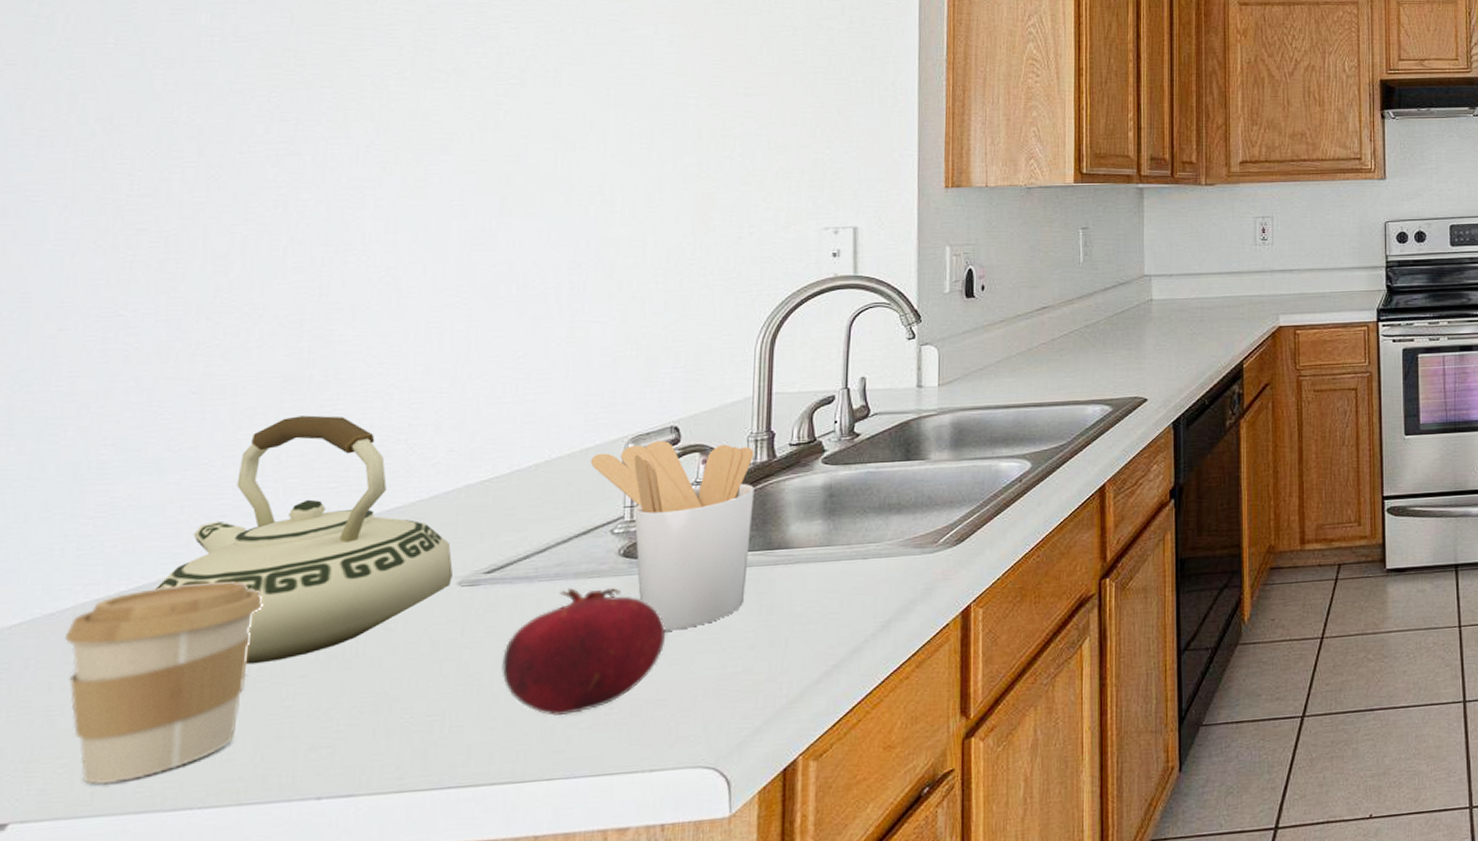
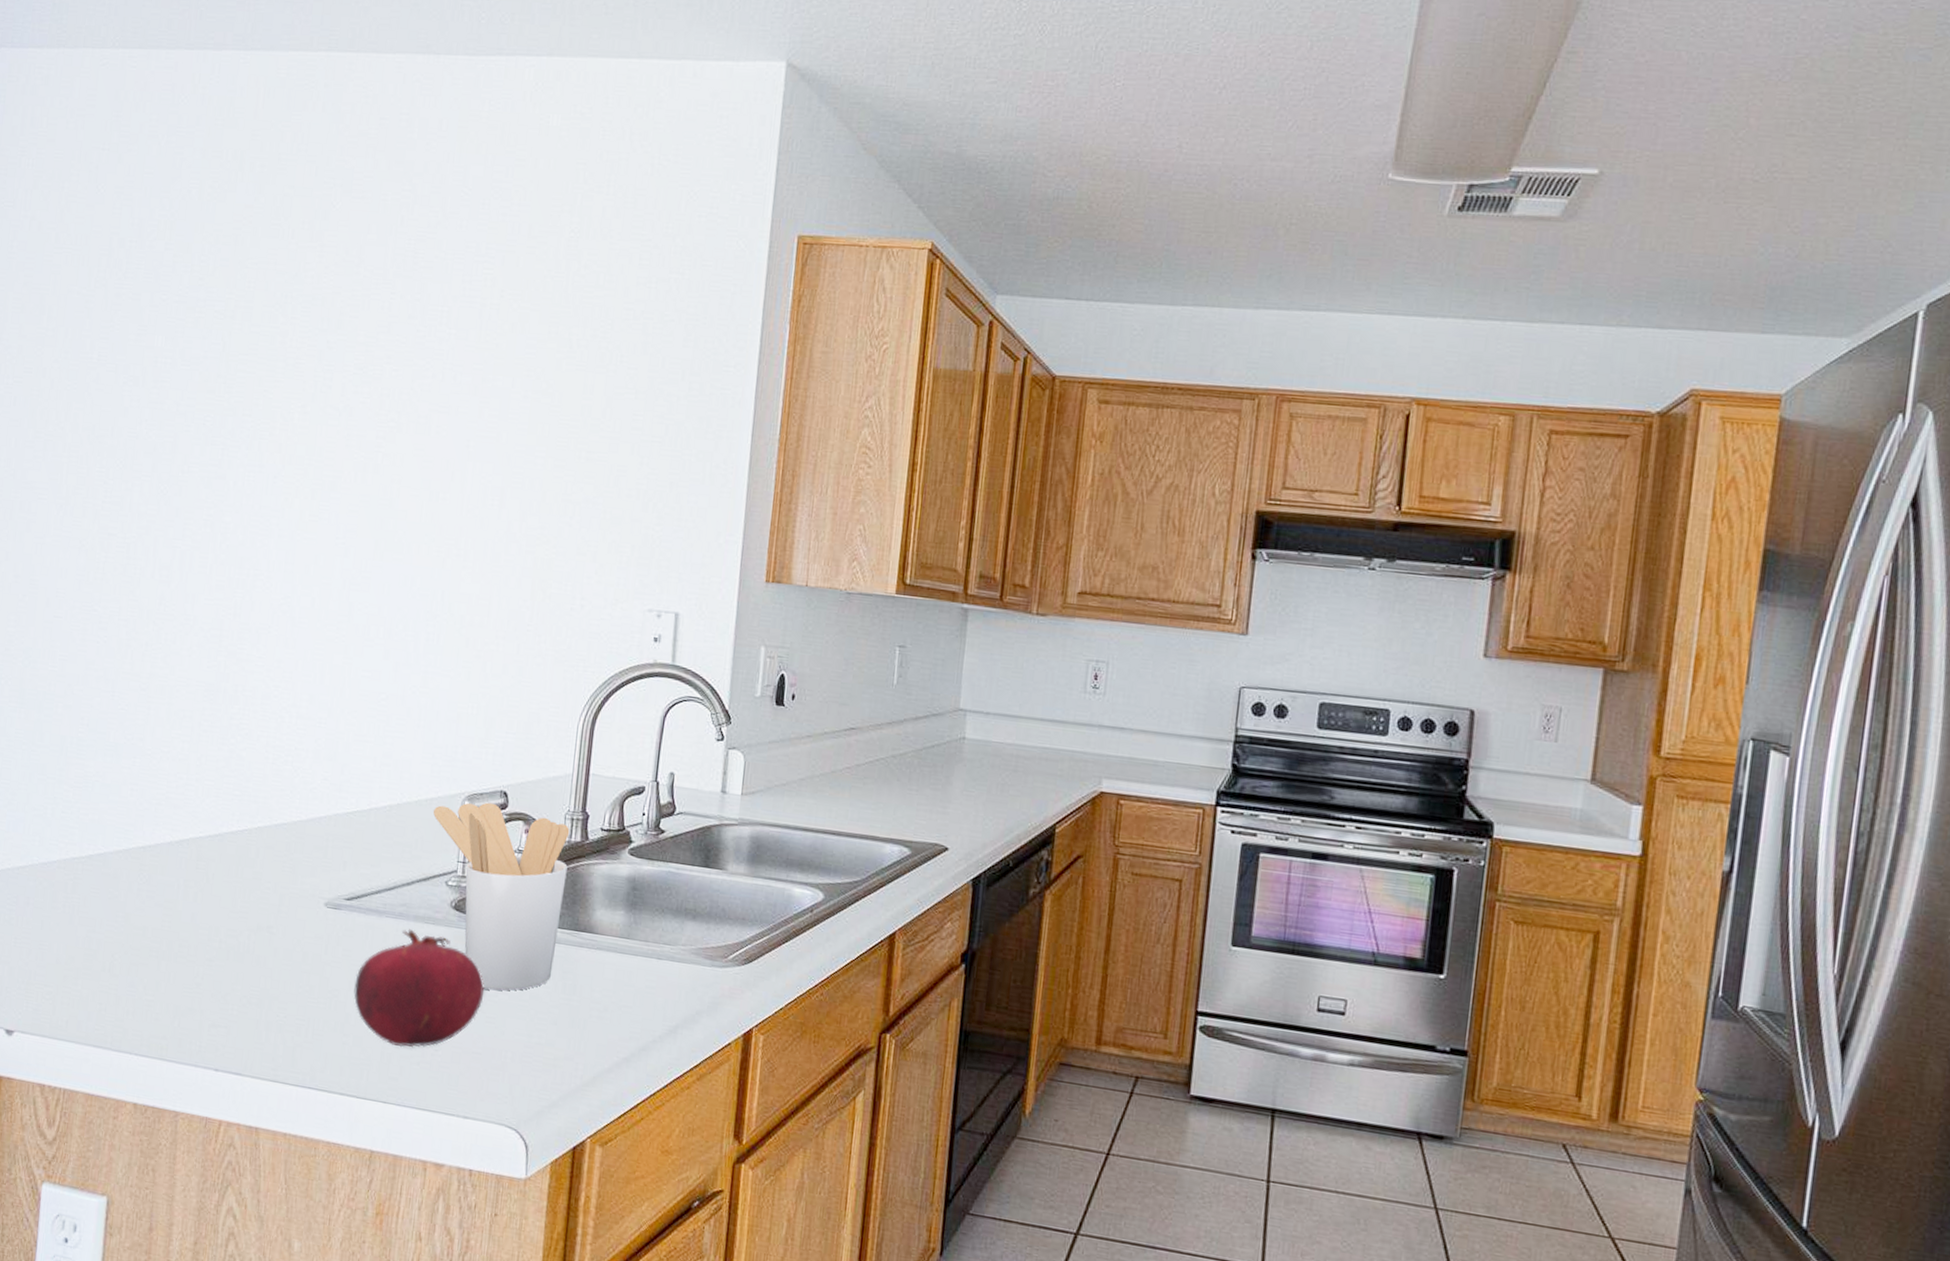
coffee cup: present [64,581,263,785] -> none [52,857,185,1018]
teakettle: present [156,415,453,665] -> none [112,724,322,942]

